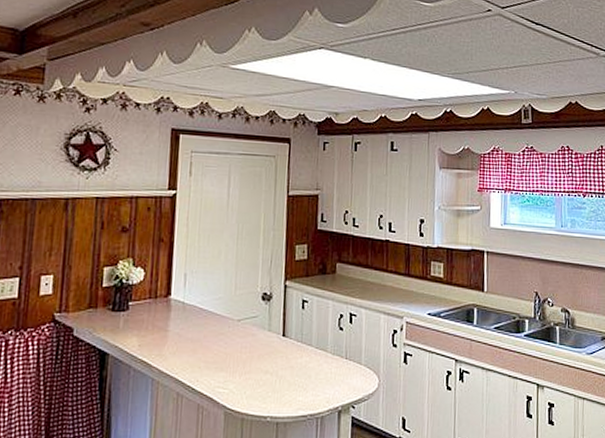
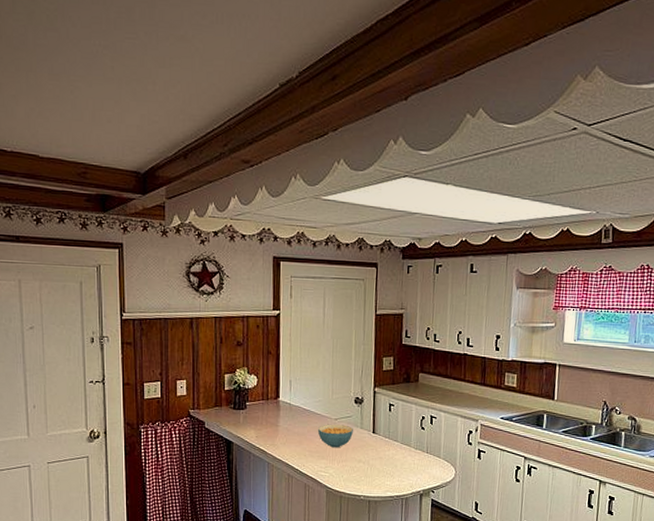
cereal bowl: none [216,326,259,357] -> present [317,424,353,448]

